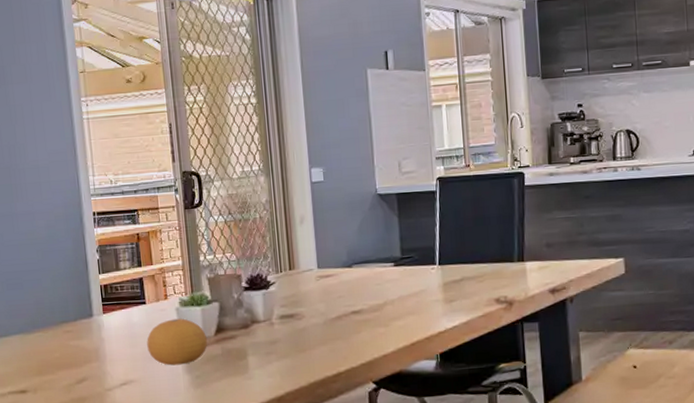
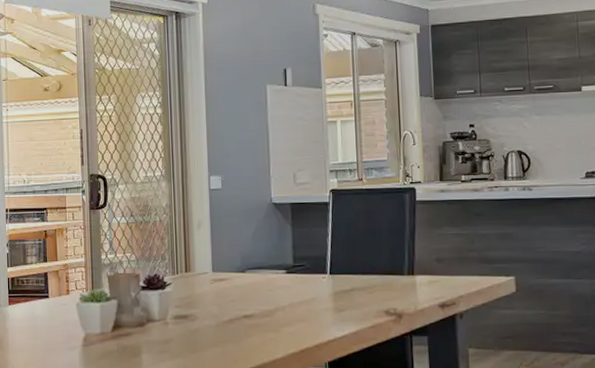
fruit: present [146,318,207,366] -> none [47,313,104,359]

